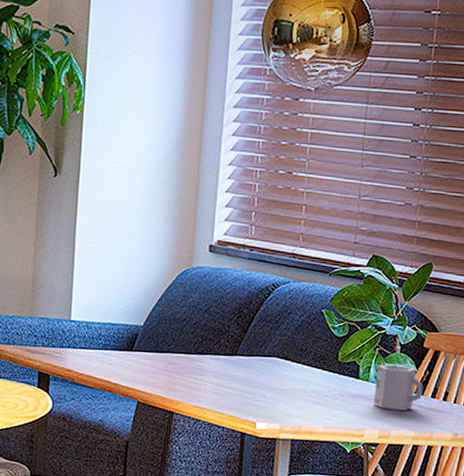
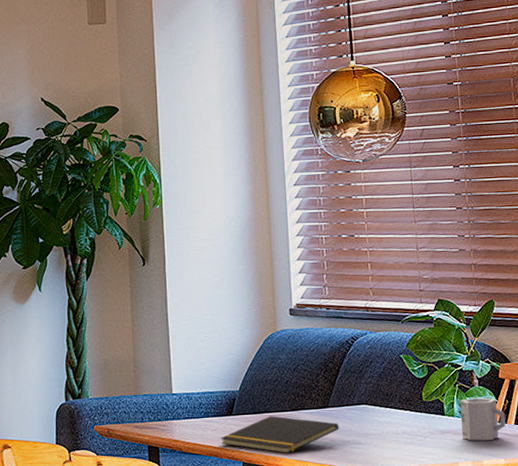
notepad: none [117,356,245,399] -> present [221,416,339,454]

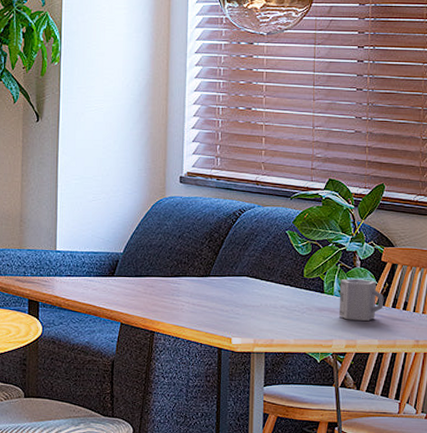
notepad: present [221,416,339,454] -> none [101,280,219,318]

